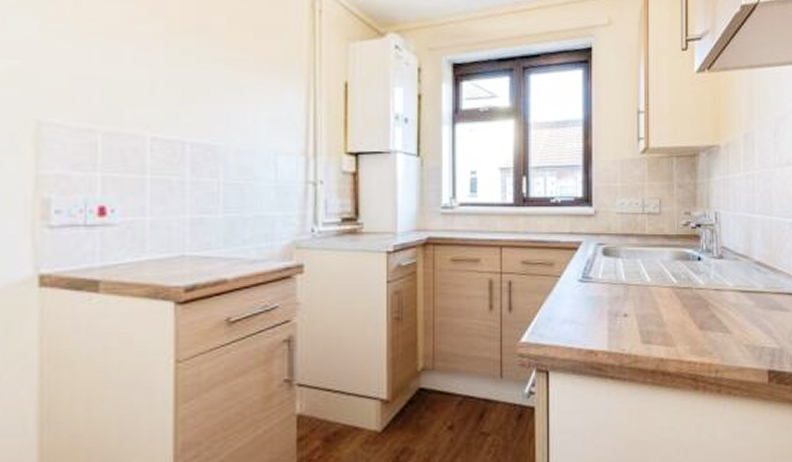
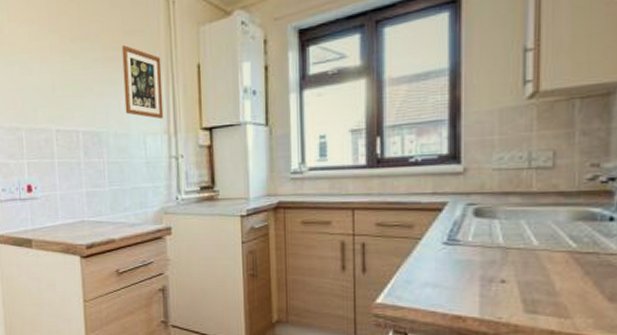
picture frame: none [252,48,302,138] -> present [122,45,164,120]

